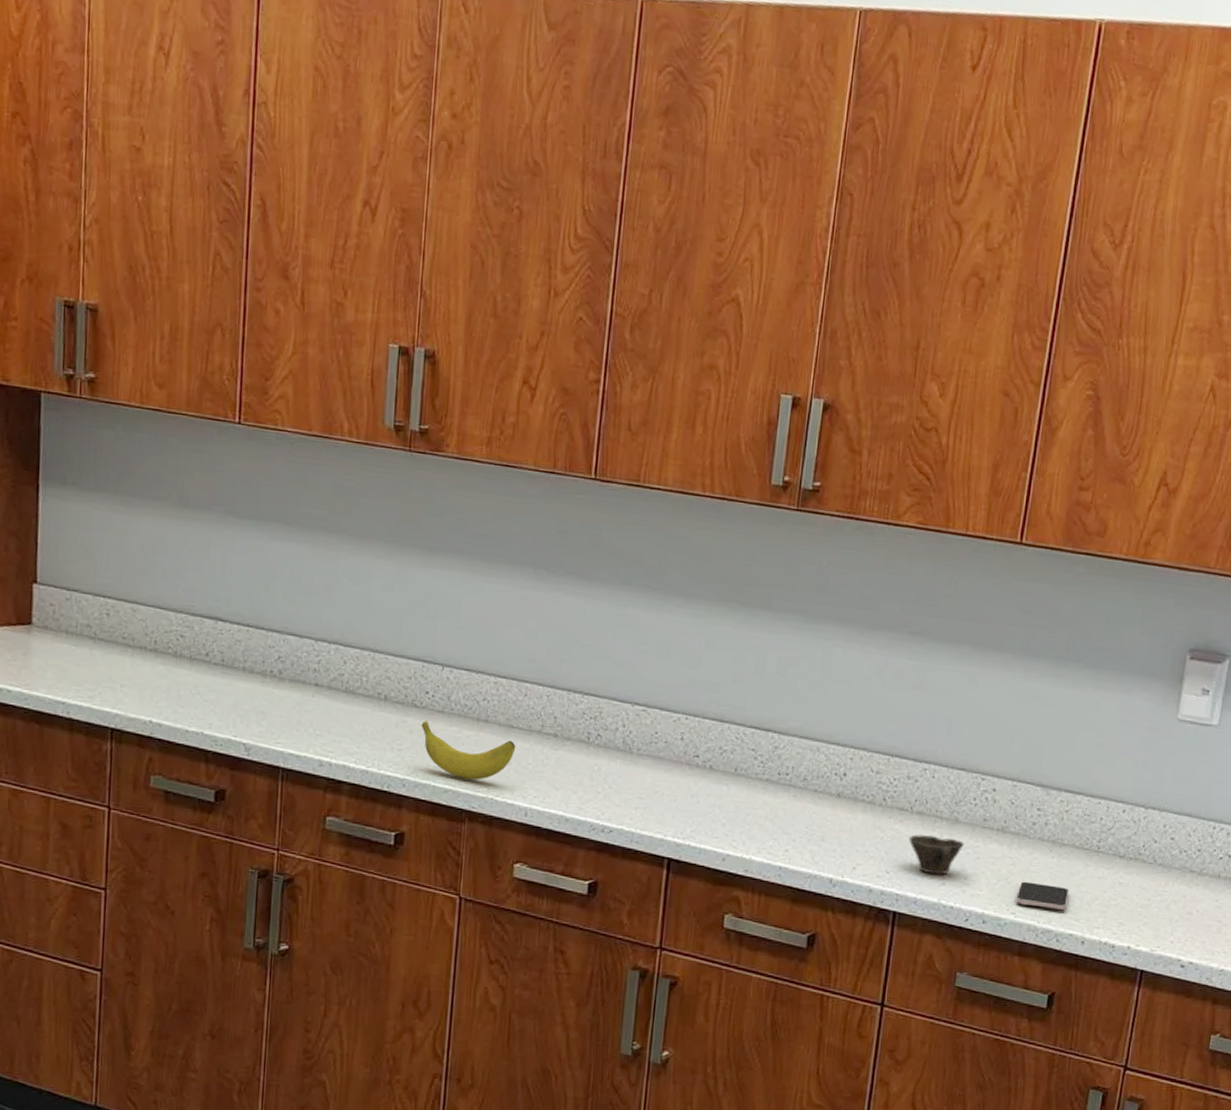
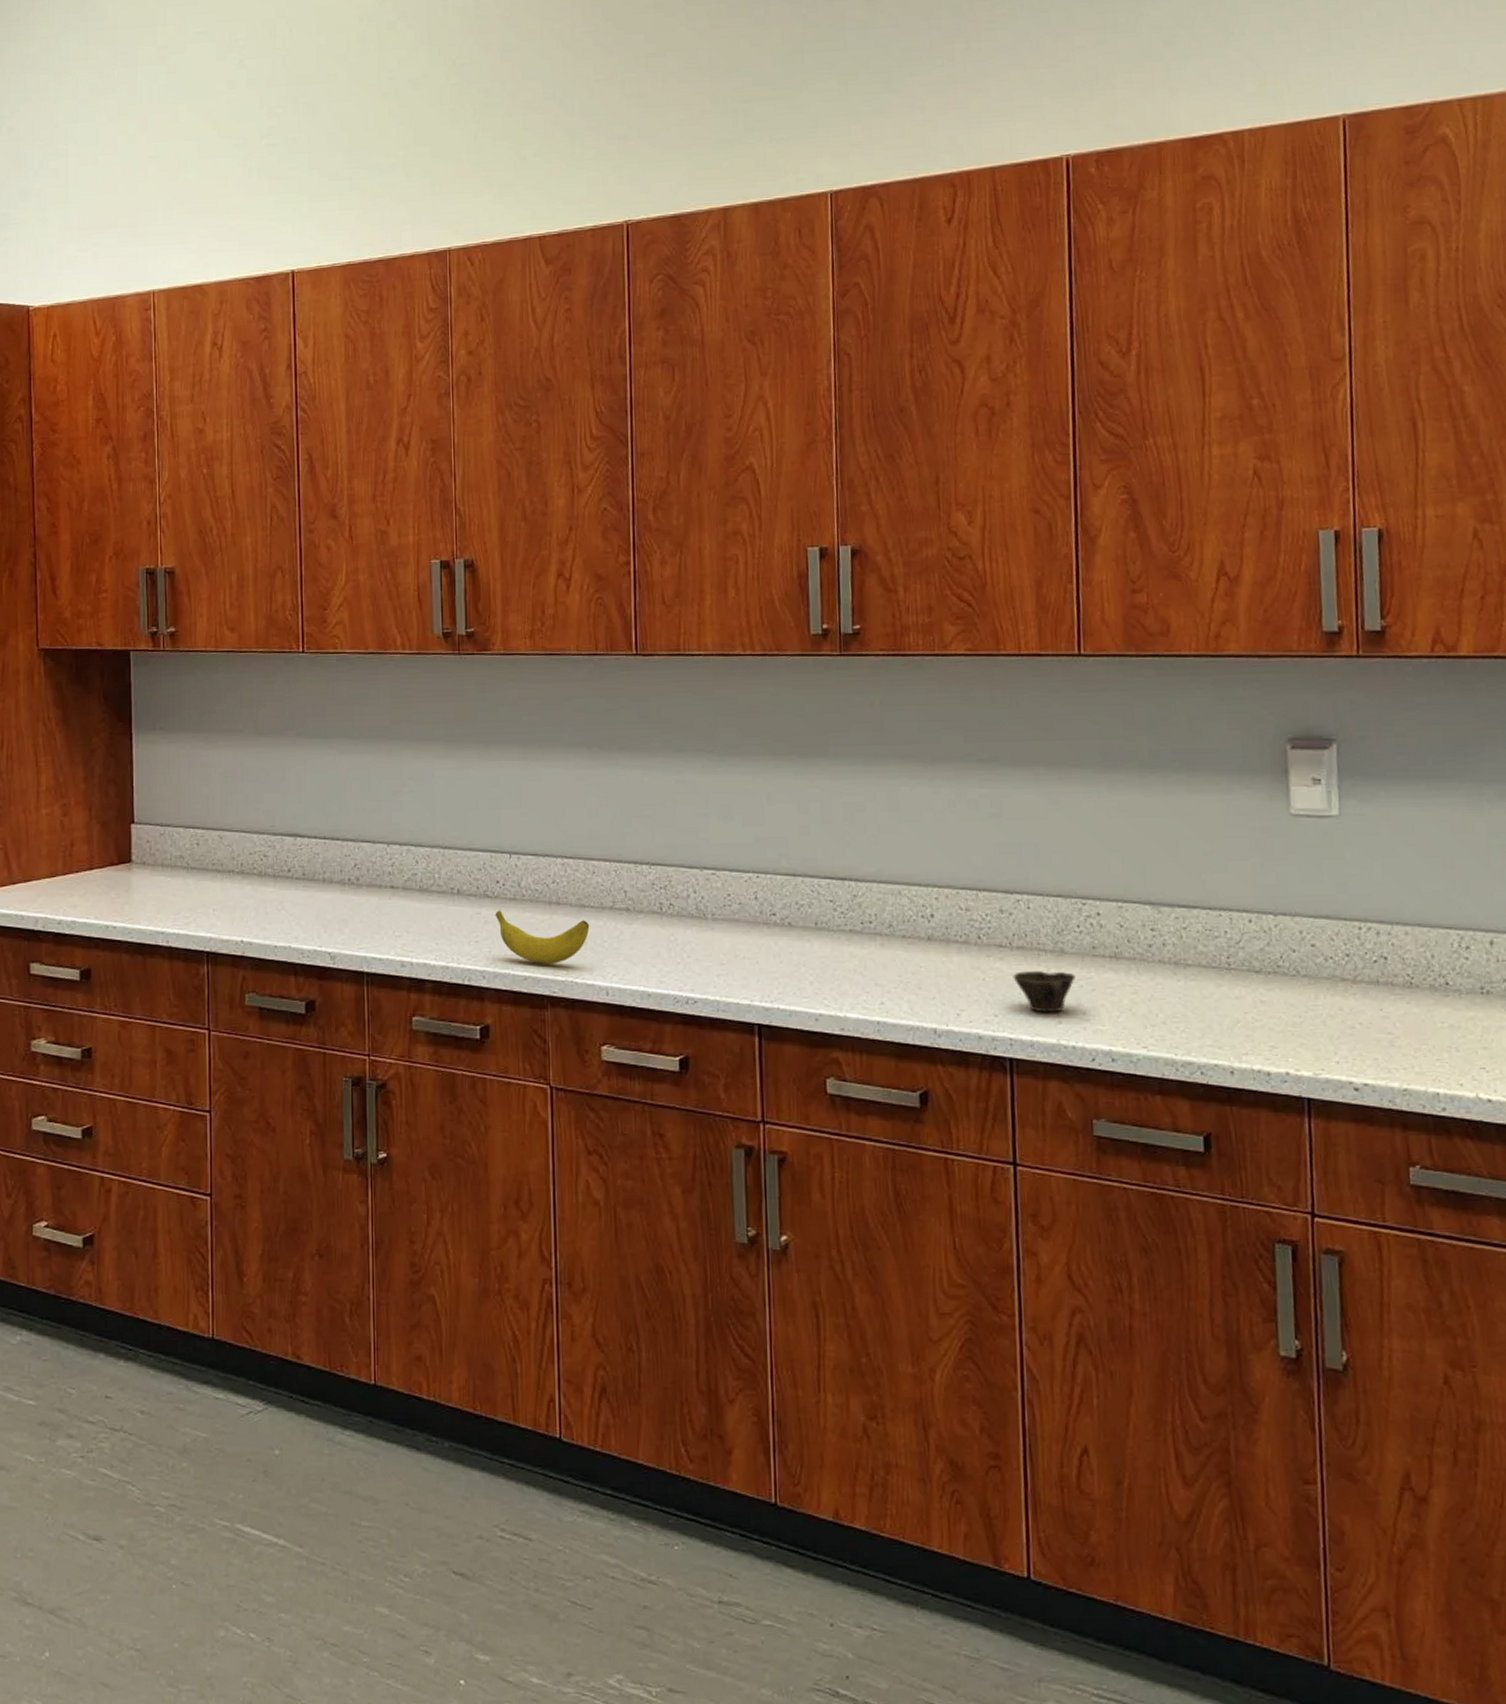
smartphone: present [1016,881,1070,910] -> none [1145,1010,1206,1038]

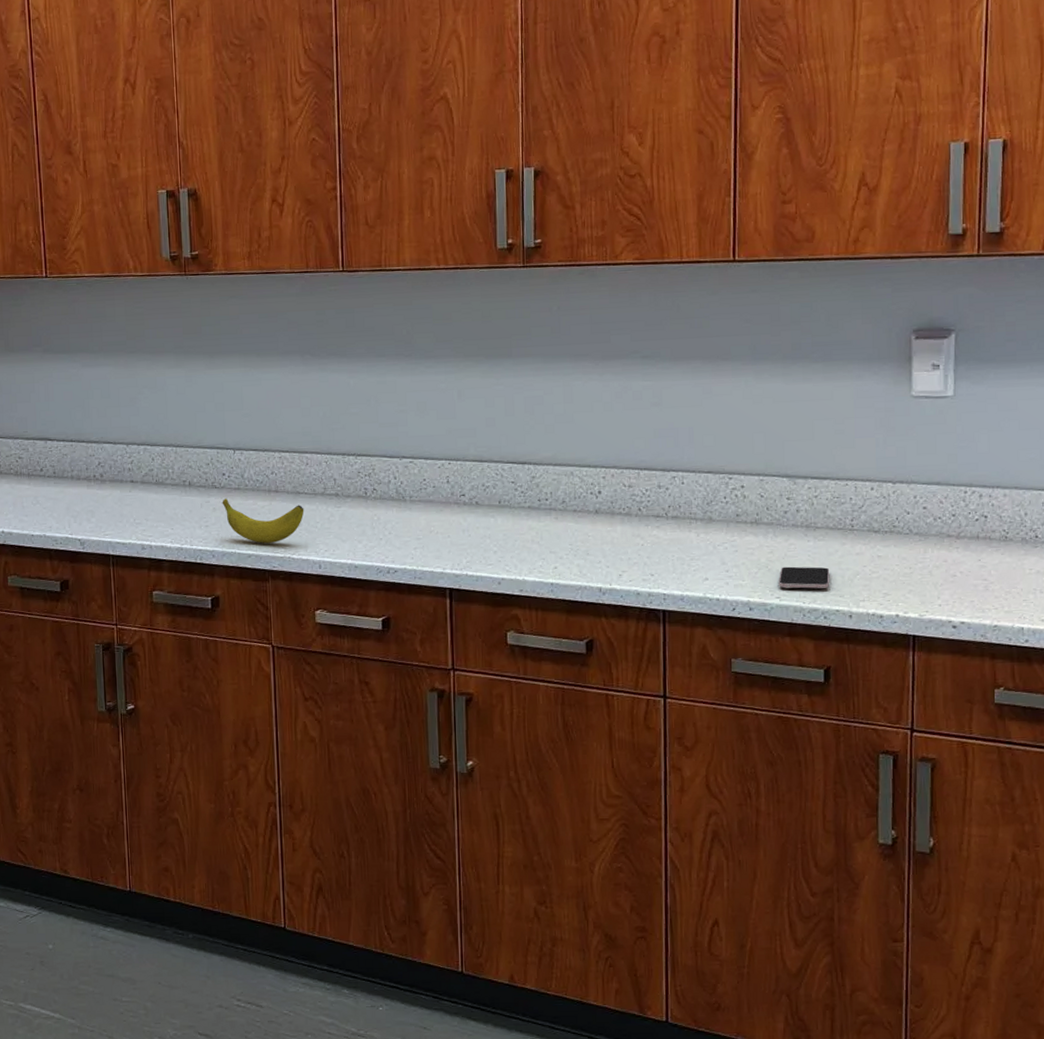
cup: present [1013,971,1076,1013] -> none [667,536,721,572]
smartphone: none [1145,1010,1206,1038] -> present [779,566,830,589]

